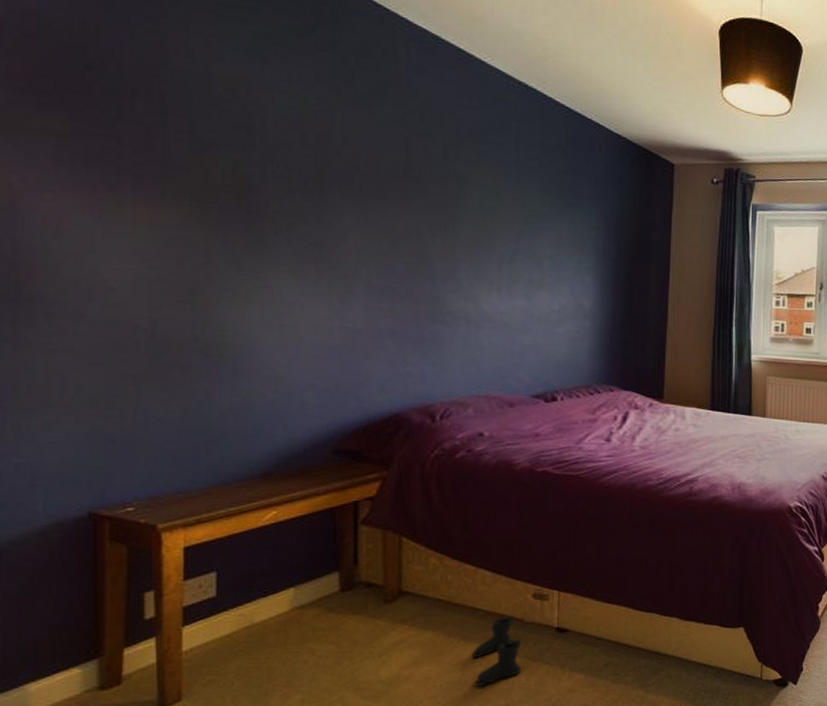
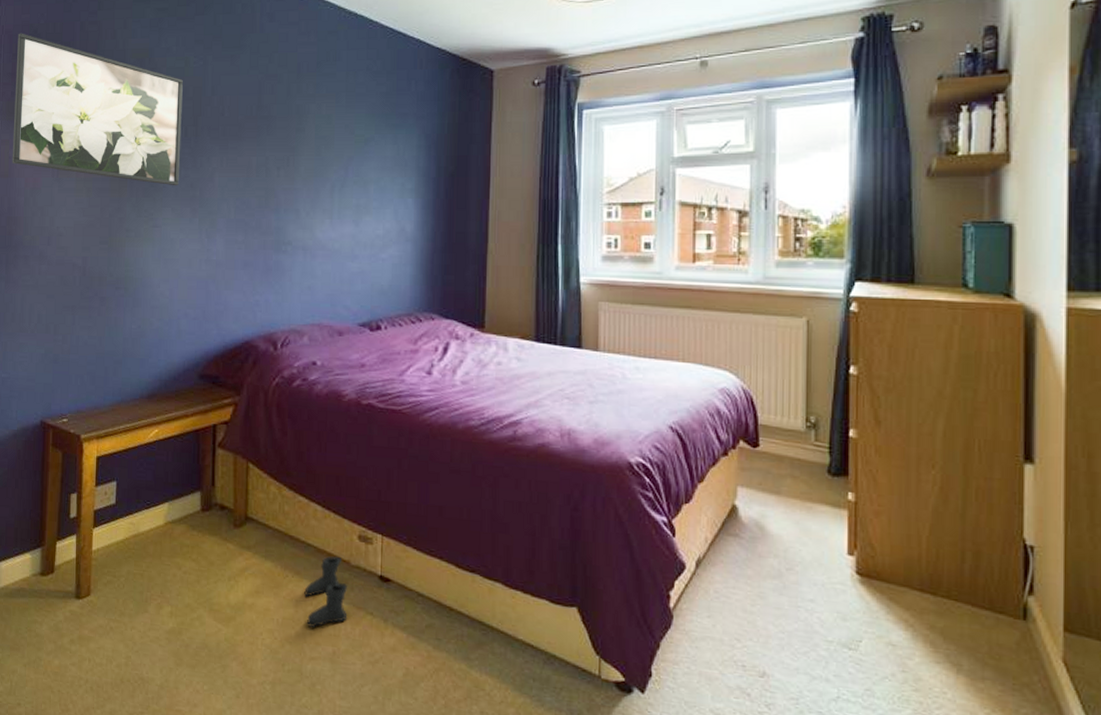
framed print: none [14,22,299,244] -> present [12,33,183,186]

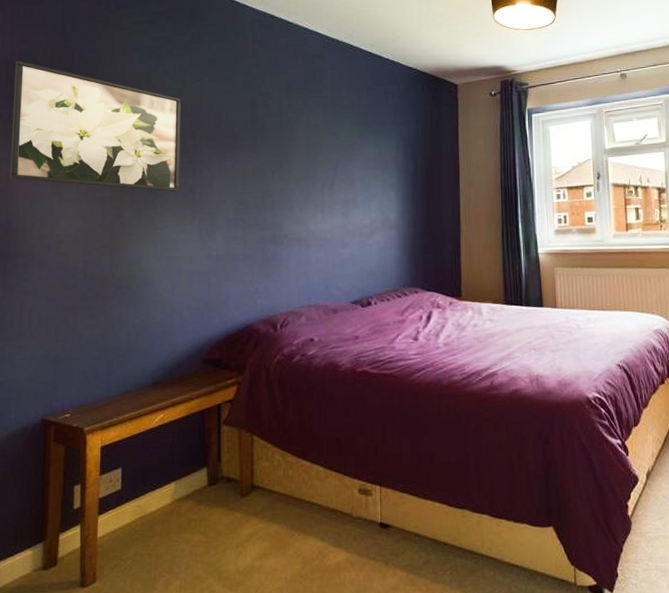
boots: present [304,556,348,627] -> none [310,510,352,579]

